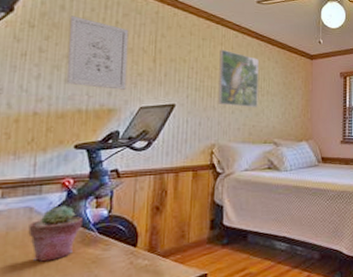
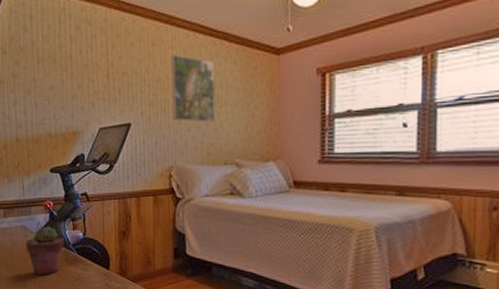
wall art: present [66,15,129,90] -> none [32,36,86,111]

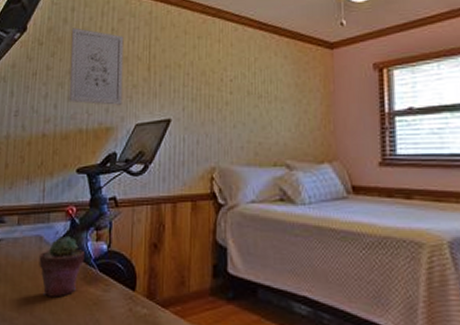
wall art: none [32,36,86,111] -> present [69,28,124,105]
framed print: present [171,54,216,123] -> none [217,47,264,120]

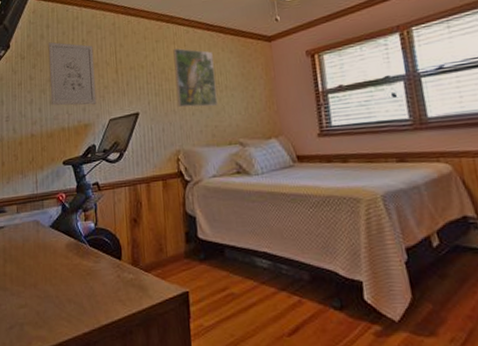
potted succulent: present [39,237,86,298] -> none [37,219,77,272]
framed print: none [217,47,264,120] -> present [173,48,218,108]

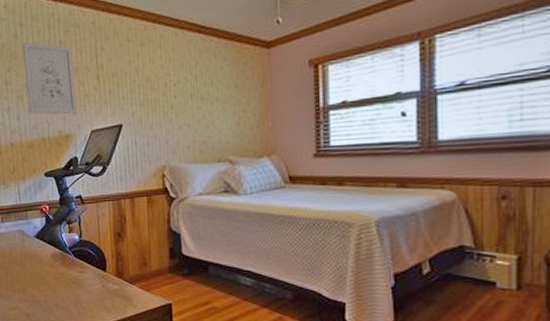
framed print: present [173,48,218,108] -> none [160,53,207,121]

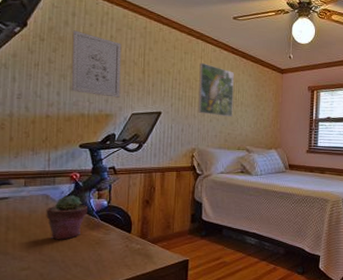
potted succulent: none [23,230,62,279] -> present [46,195,89,240]
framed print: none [160,53,207,121] -> present [198,62,234,118]

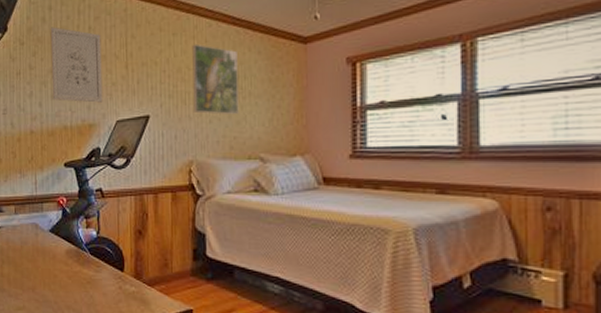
potted succulent: present [46,195,89,240] -> none [36,224,78,277]

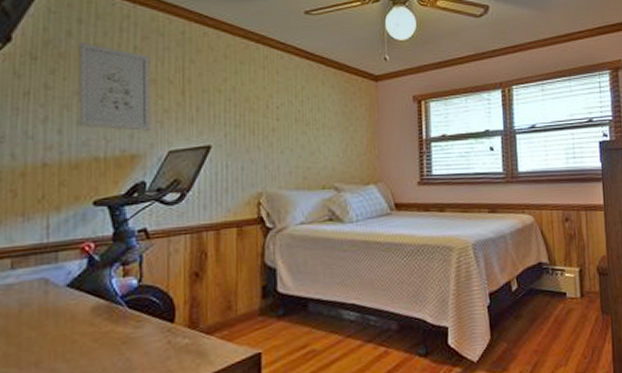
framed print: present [192,44,239,115] -> none [262,74,312,146]

